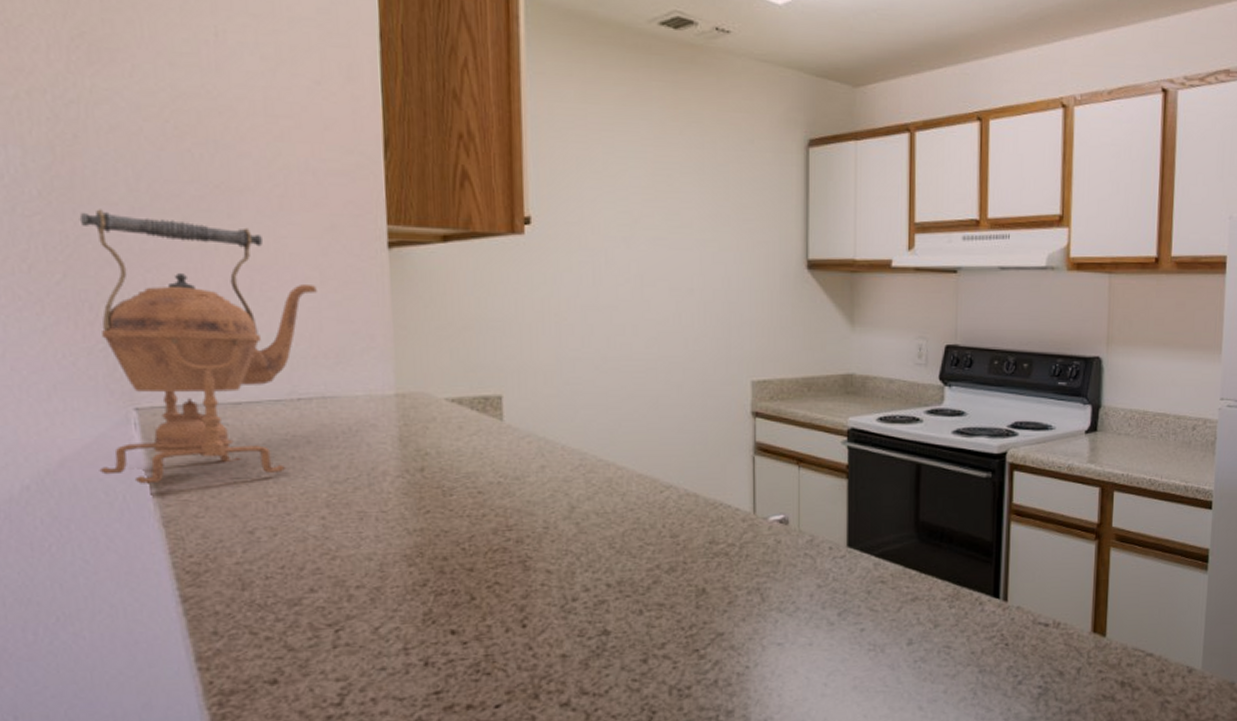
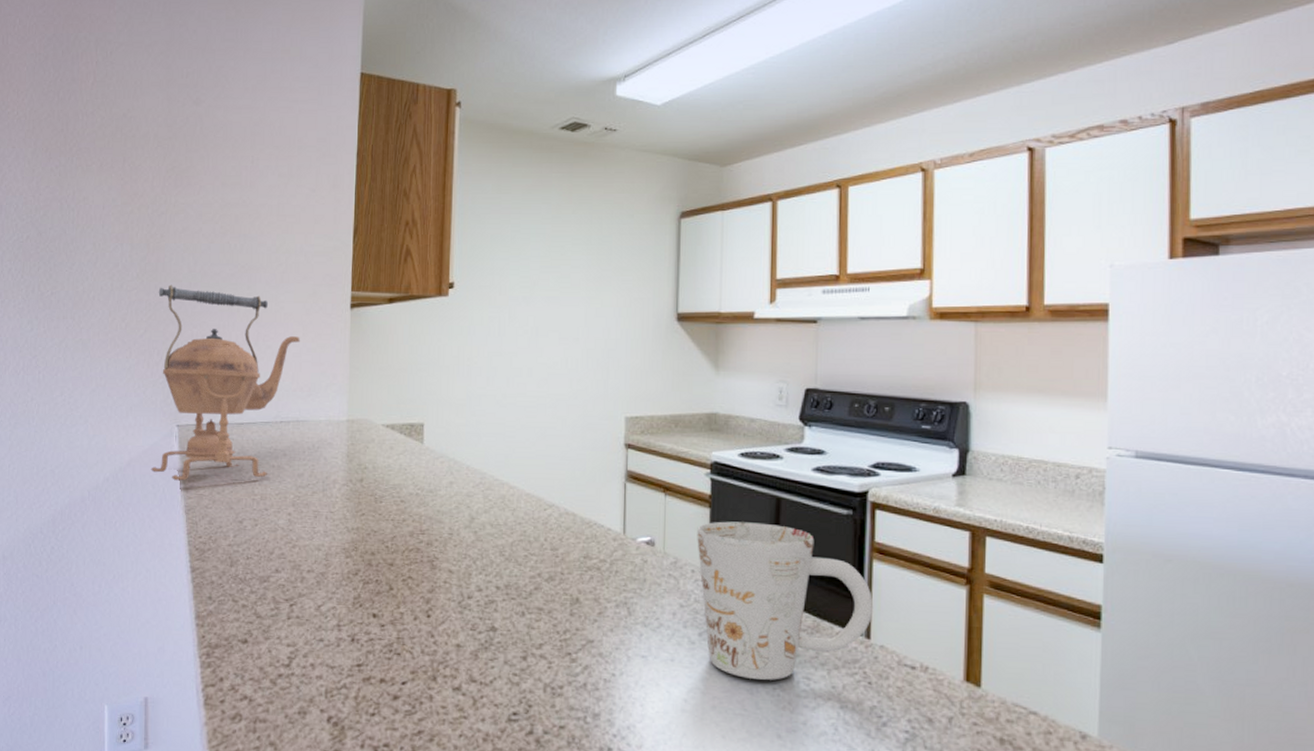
mug: none [834,491,1011,654] -> present [697,521,874,680]

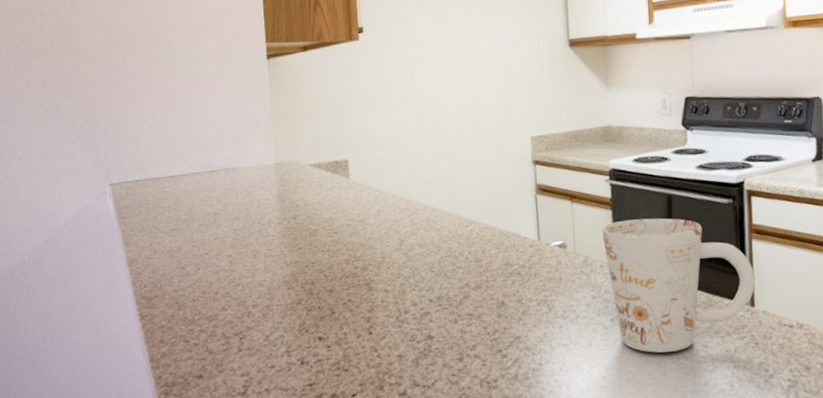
kettle: present [150,285,300,481] -> none [74,50,221,237]

